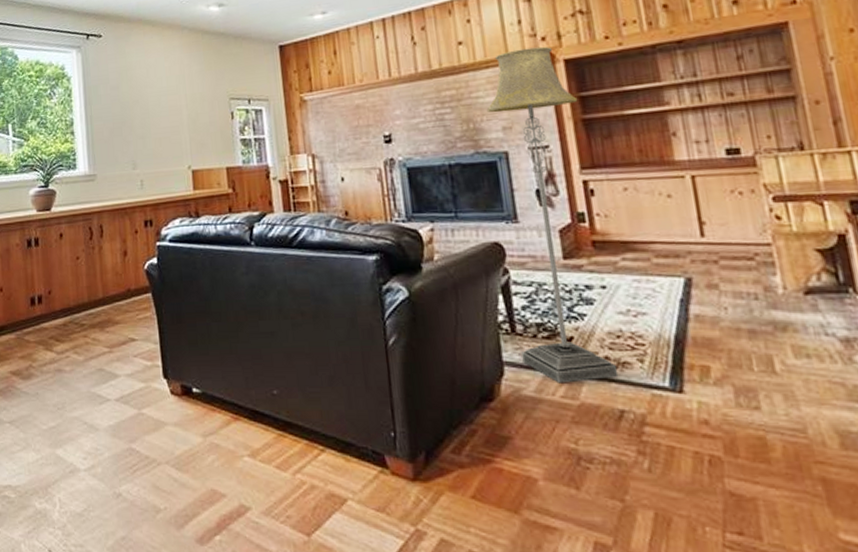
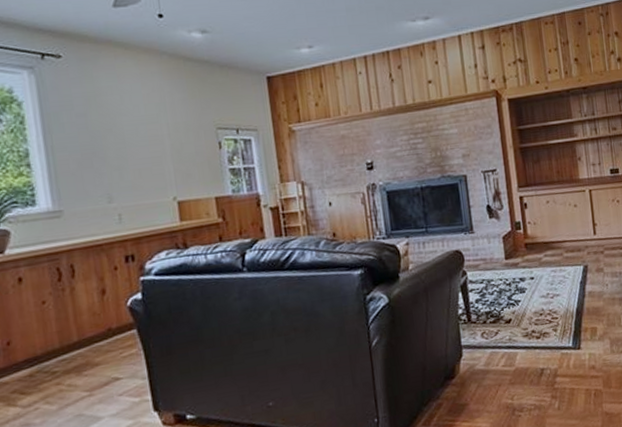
floor lamp: present [486,46,619,384] -> none [450,87,541,356]

